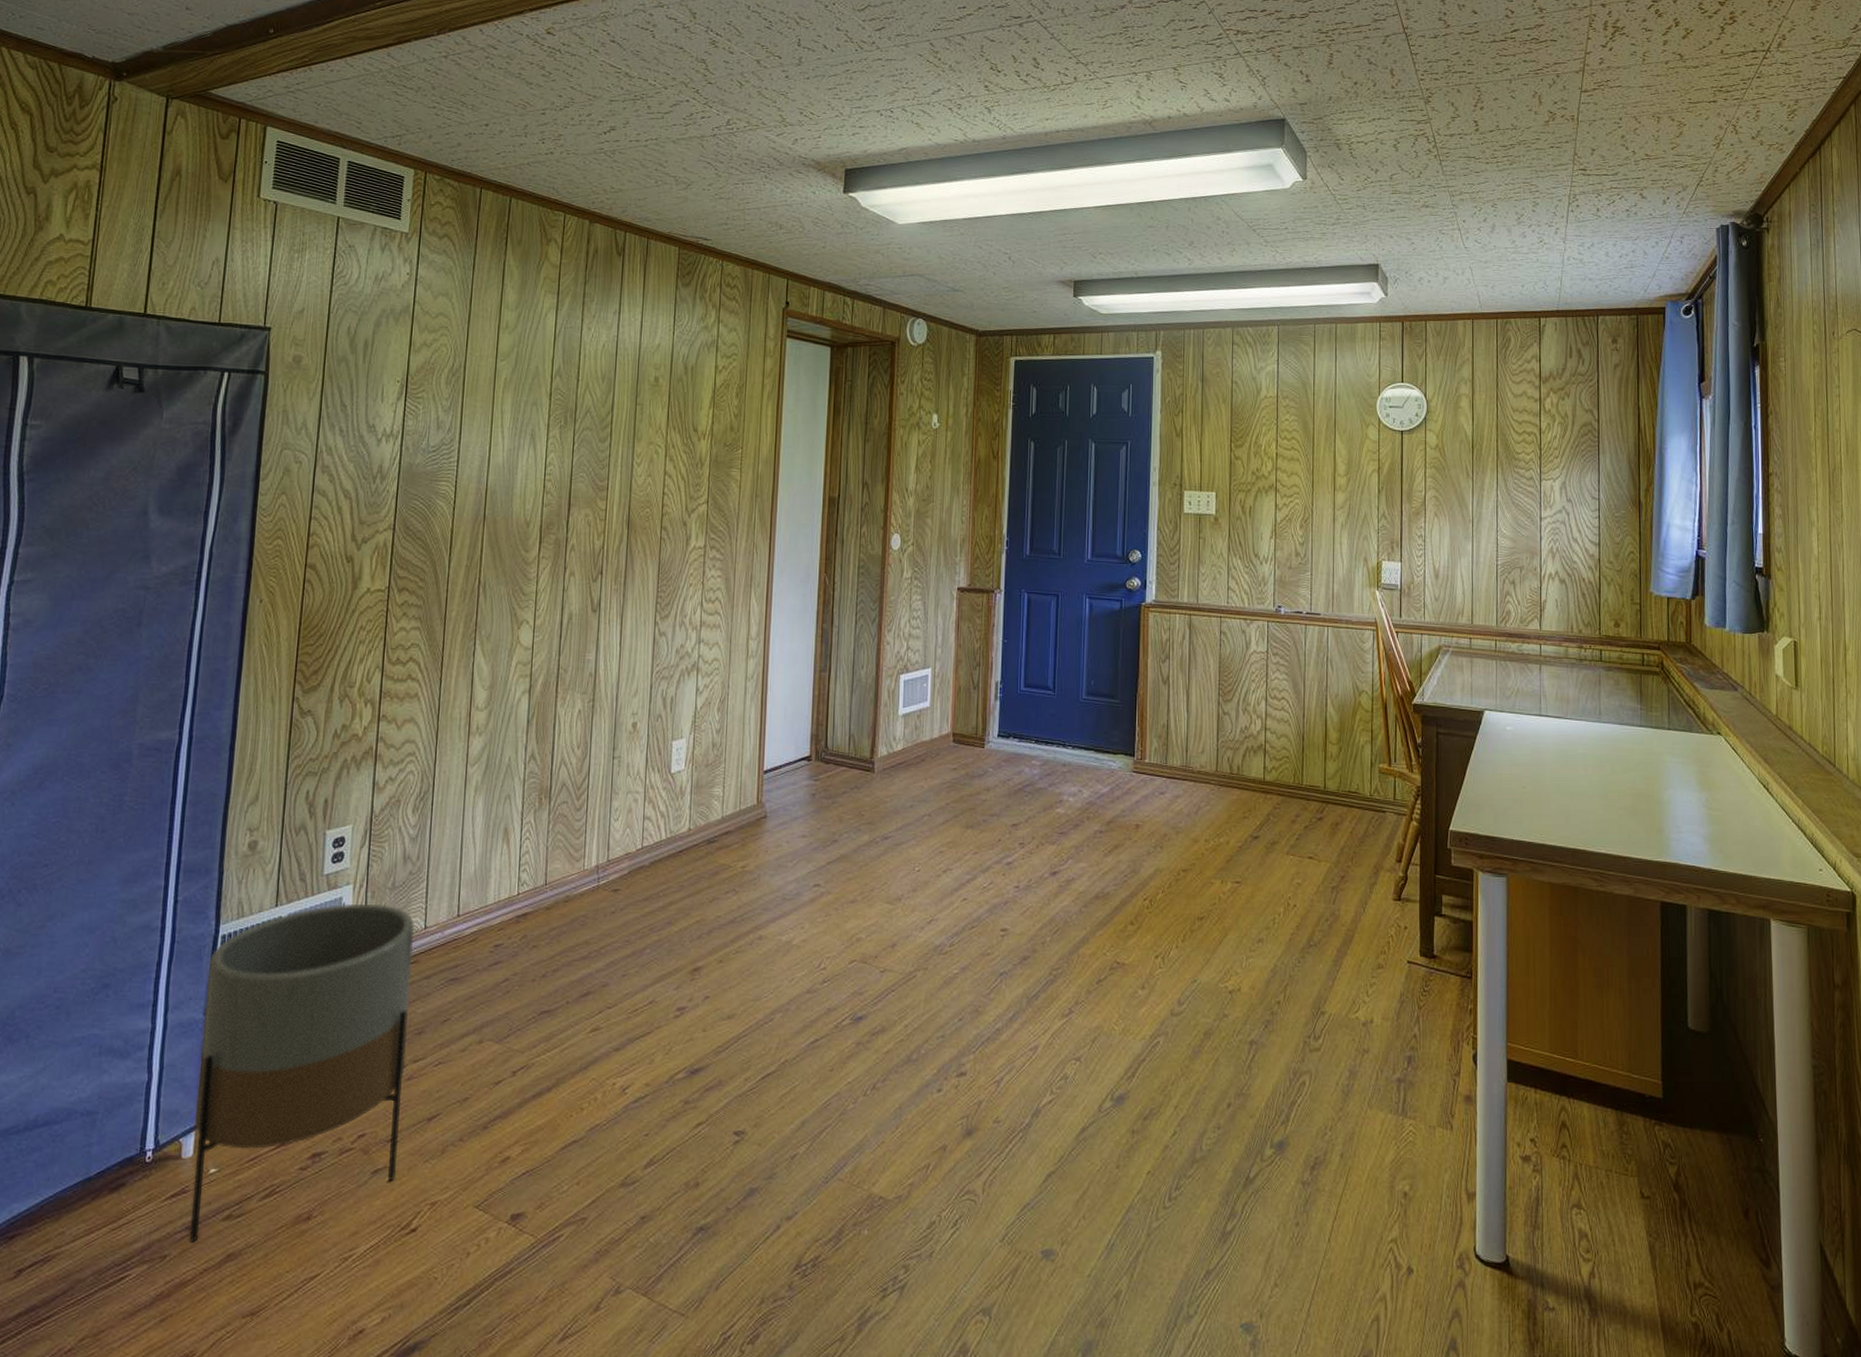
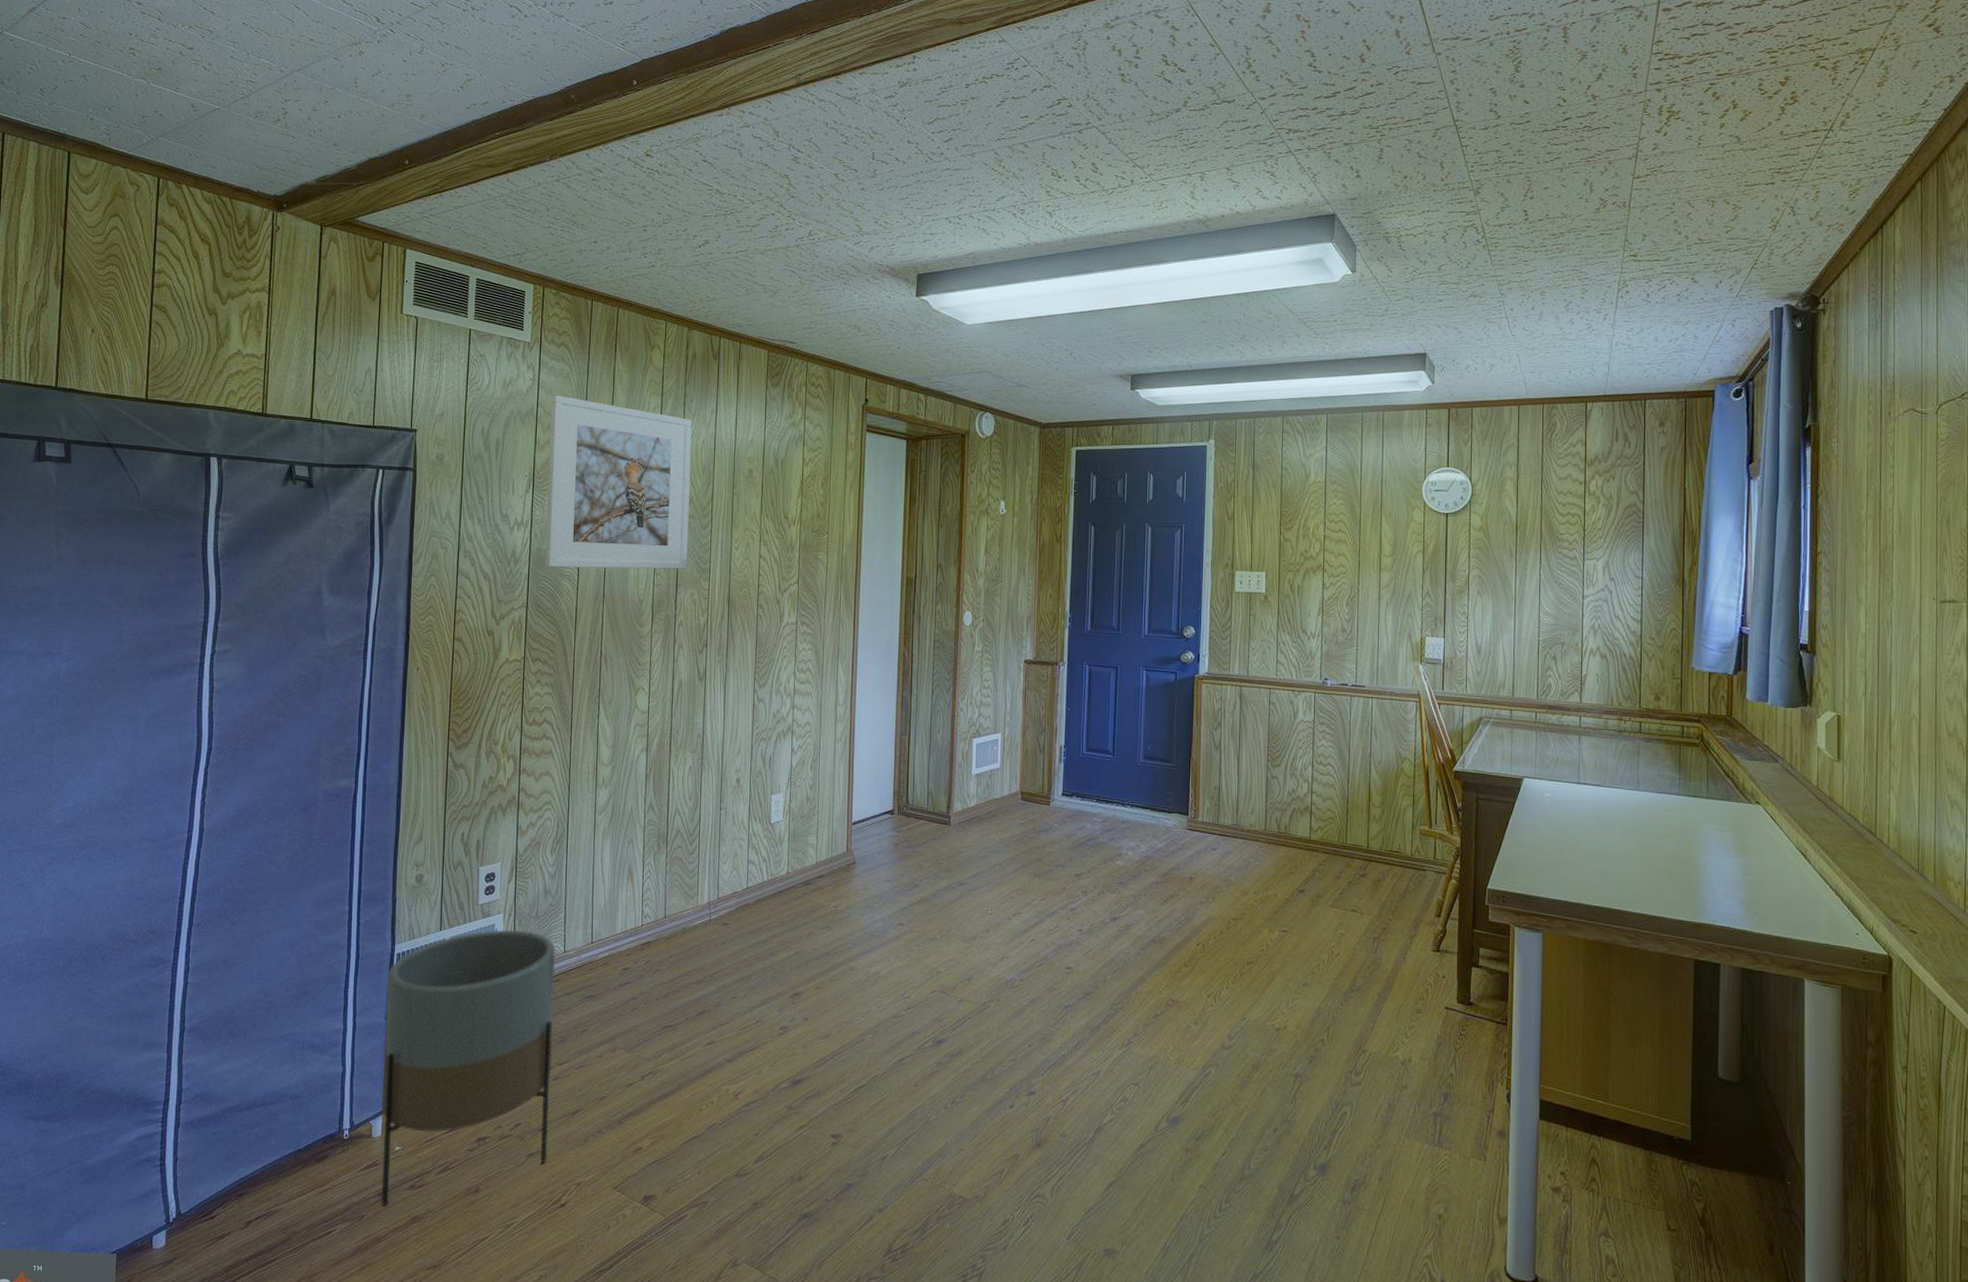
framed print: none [417,292,591,487] -> present [545,395,692,569]

